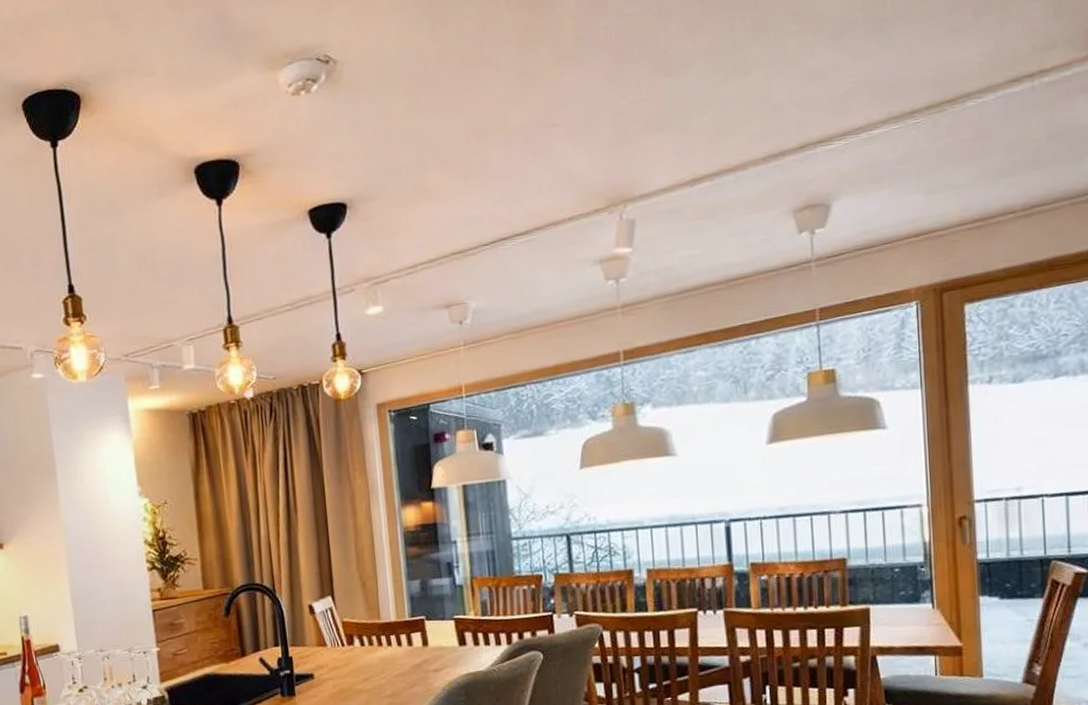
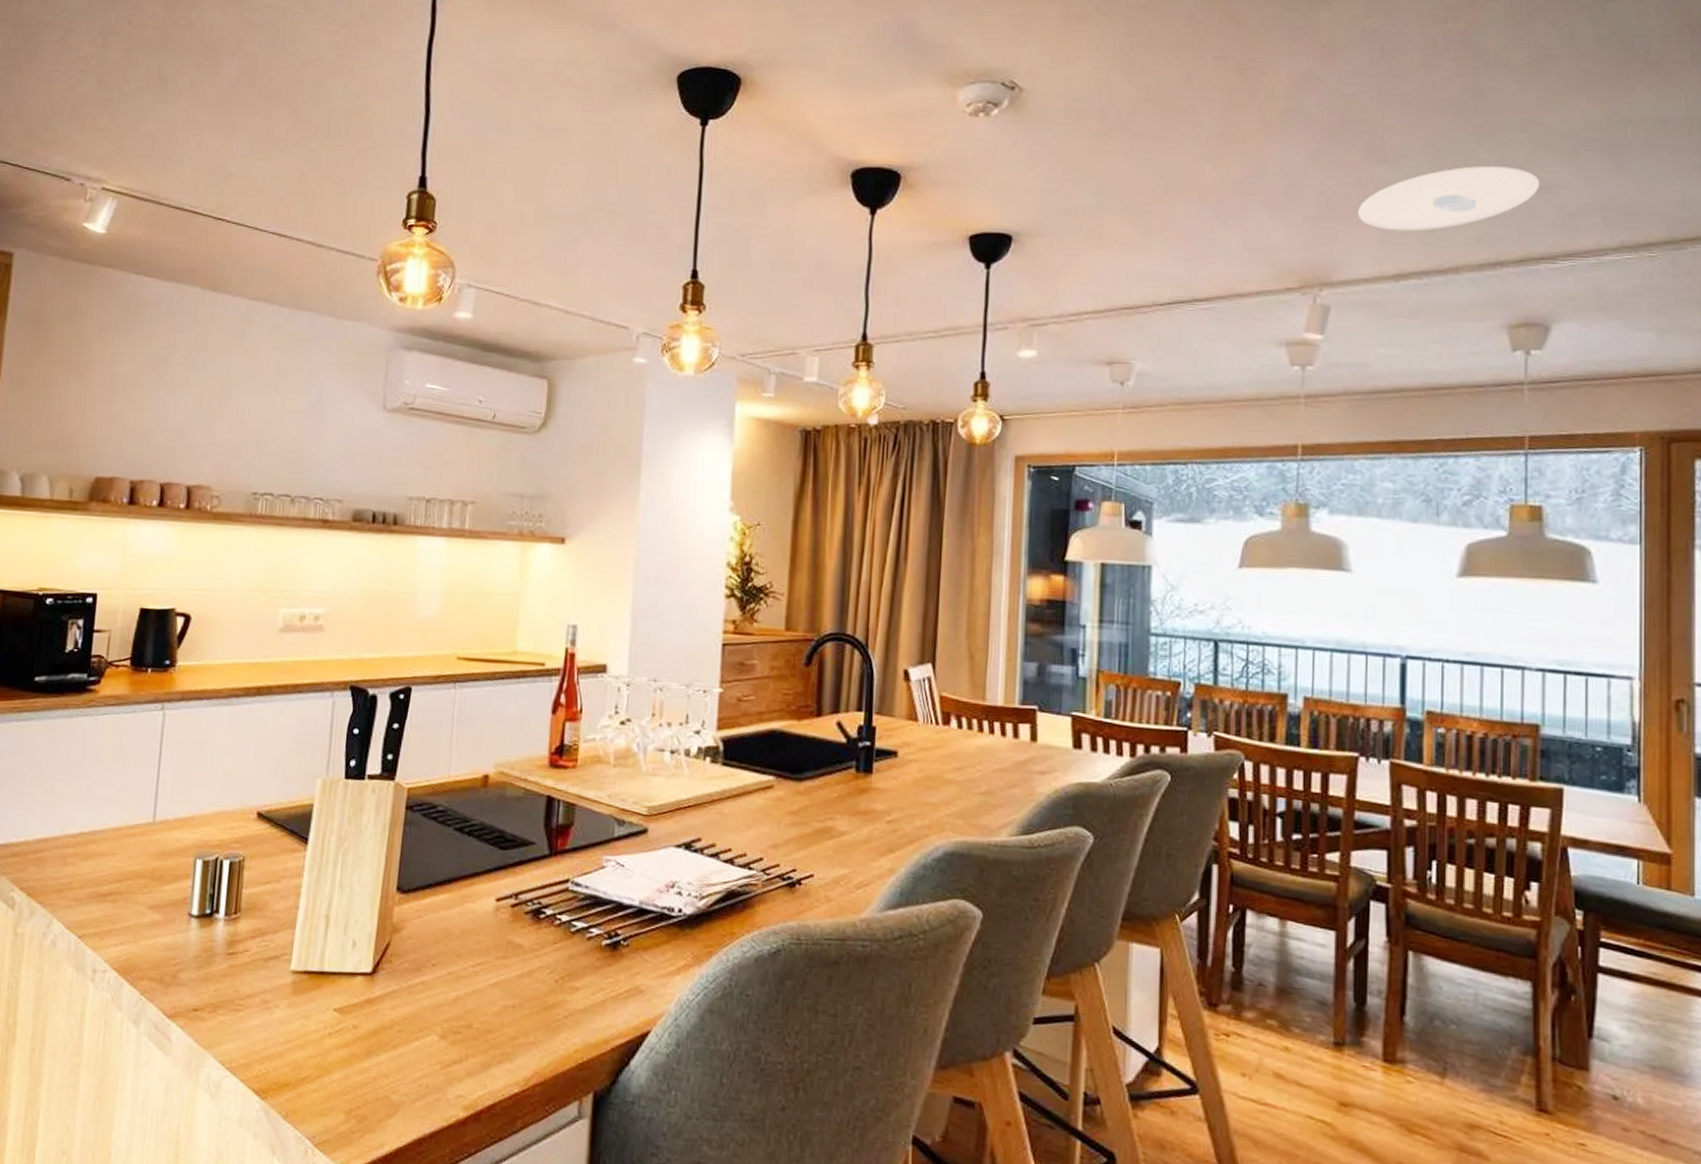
recessed light: none [651,59,812,140] -> present [1357,166,1540,231]

